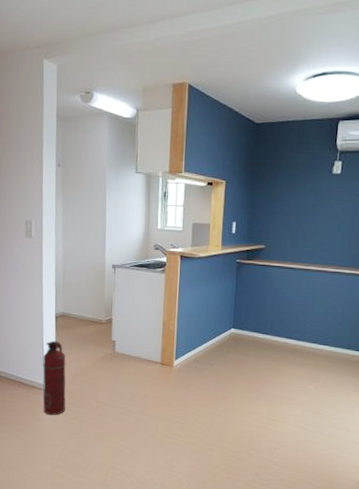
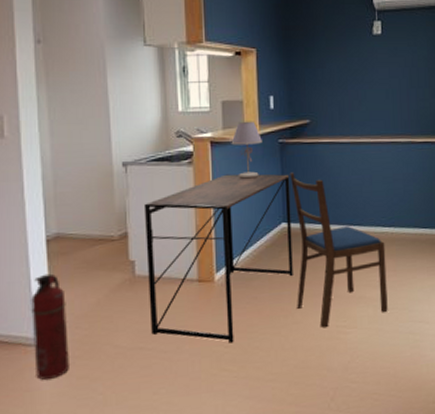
desk: none [123,283,242,415] -> present [143,174,293,344]
table lamp: none [197,241,223,290] -> present [231,121,262,179]
dining chair: none [236,288,319,418] -> present [290,172,388,328]

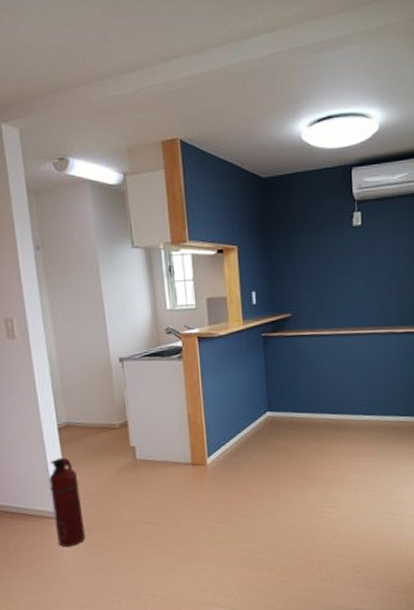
desk: present [143,174,293,344] -> none [140,366,279,520]
table lamp: present [231,121,262,179] -> none [217,316,246,372]
dining chair: present [290,172,388,328] -> none [273,364,369,508]

